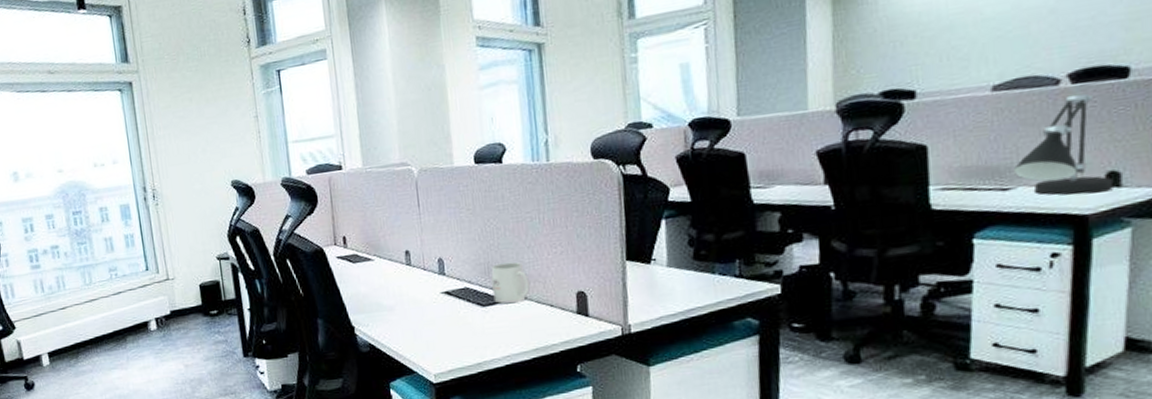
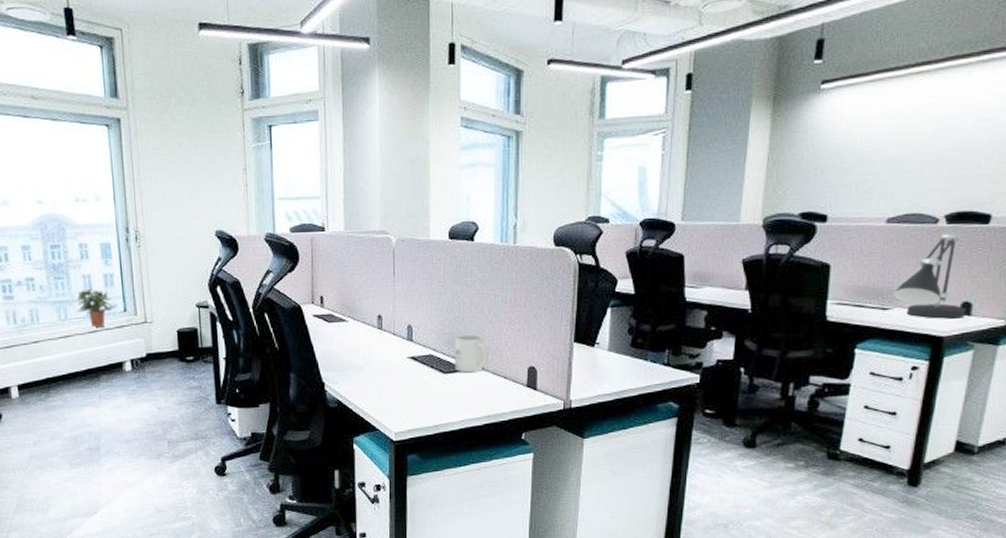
potted plant: none [100,250,139,289] -> present [76,288,117,328]

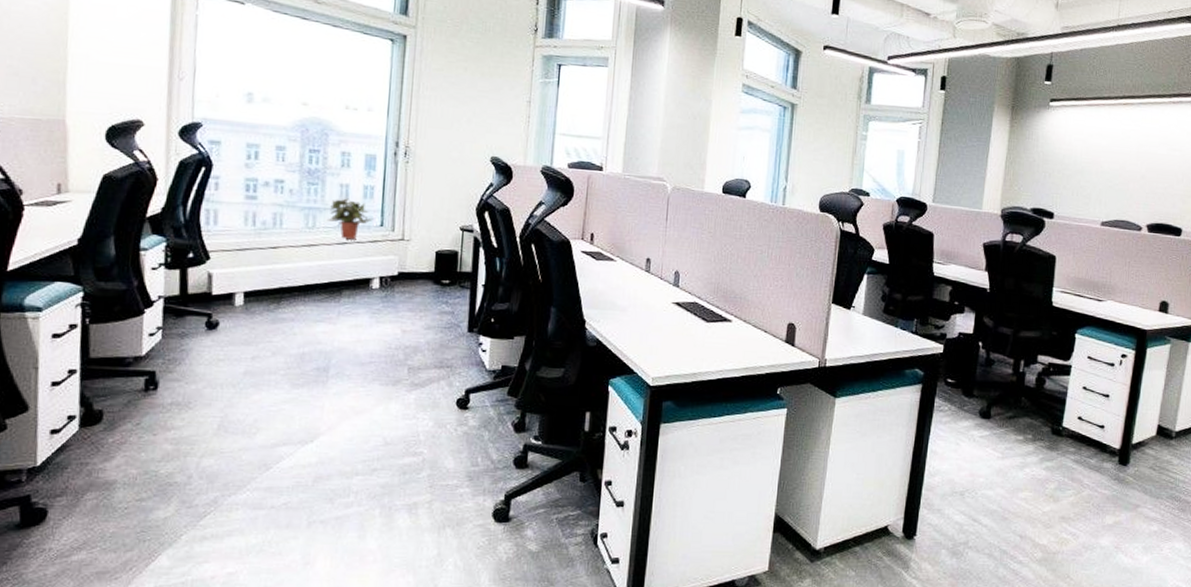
mug: present [454,334,488,373] -> none [717,285,751,324]
desk lamp: present [894,233,965,319] -> none [1107,240,1163,315]

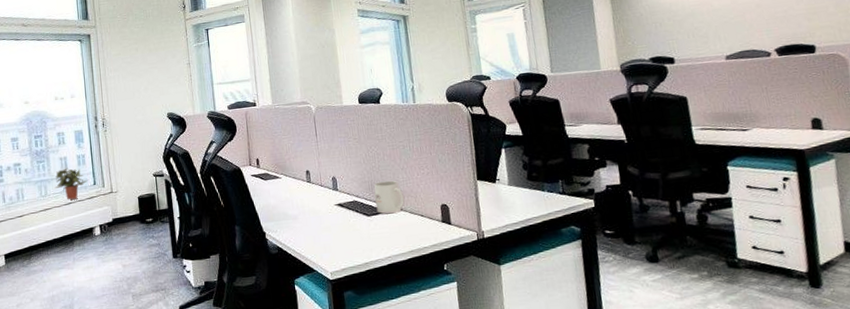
mug: none [717,285,751,324] -> present [374,180,405,214]

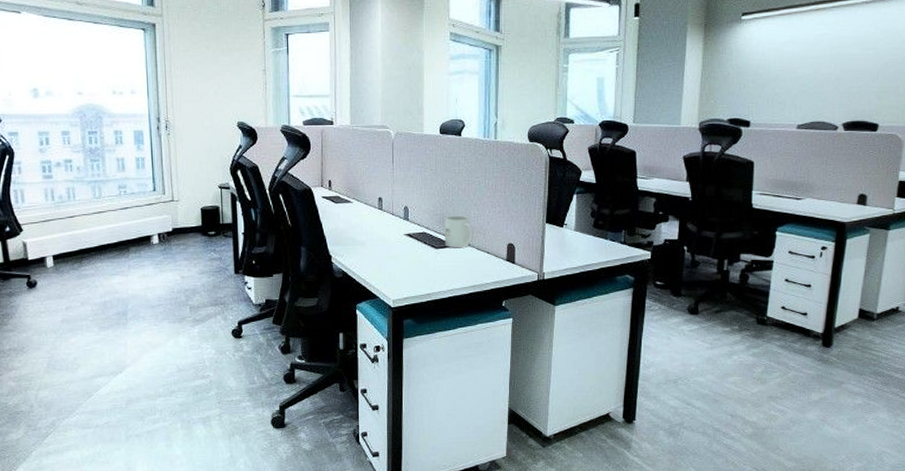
potted plant: present [54,168,88,200] -> none [109,170,147,205]

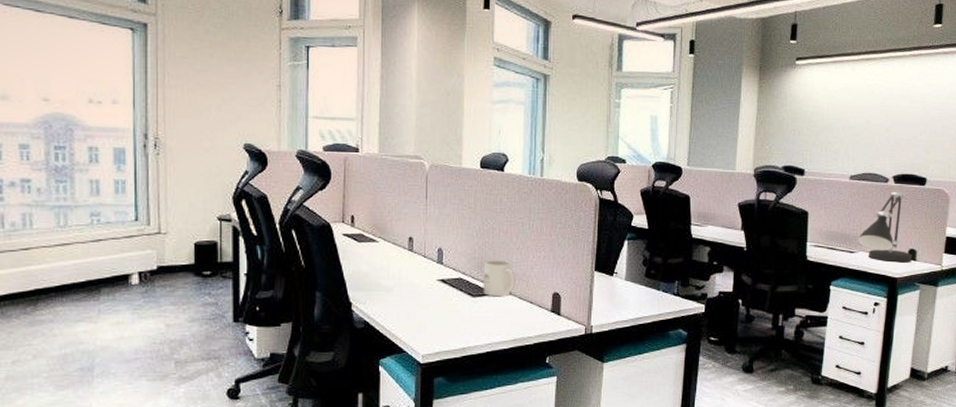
desk lamp: none [805,138,861,208] -> present [858,191,912,263]

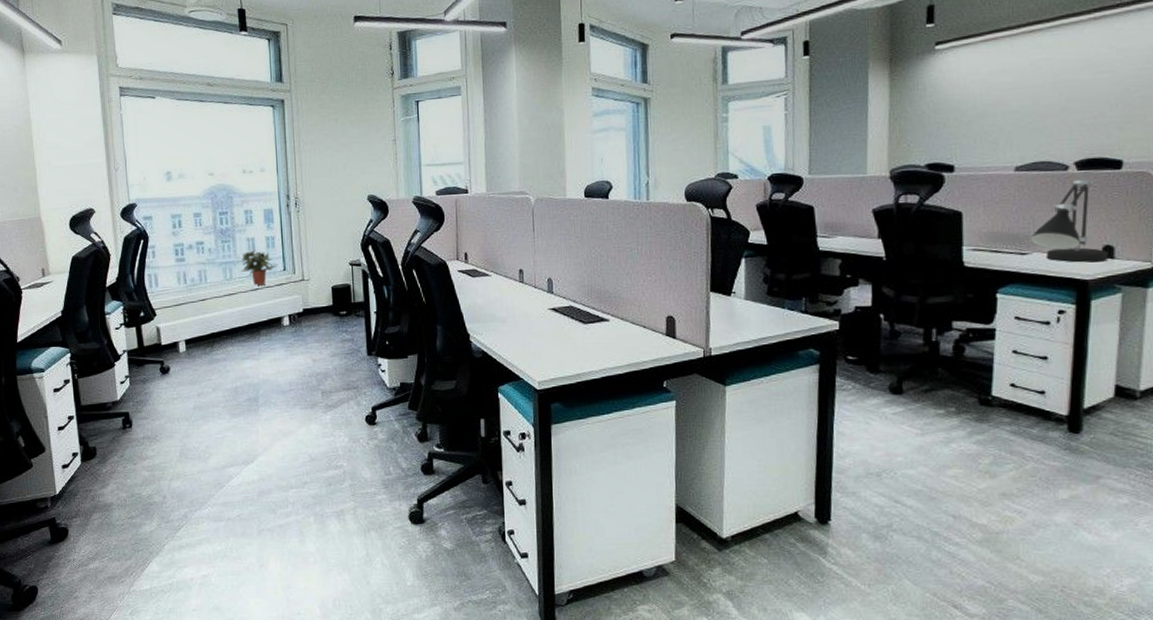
potted plant: none [78,194,127,236] -> present [240,250,277,286]
mug: present [483,260,515,297] -> none [593,286,626,323]

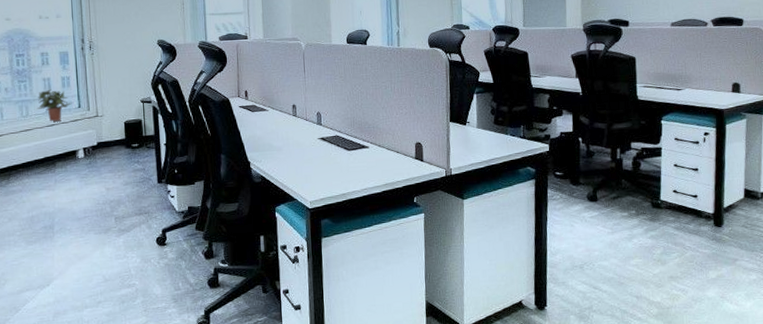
desk lamp: present [1031,179,1108,263] -> none [684,33,736,96]

